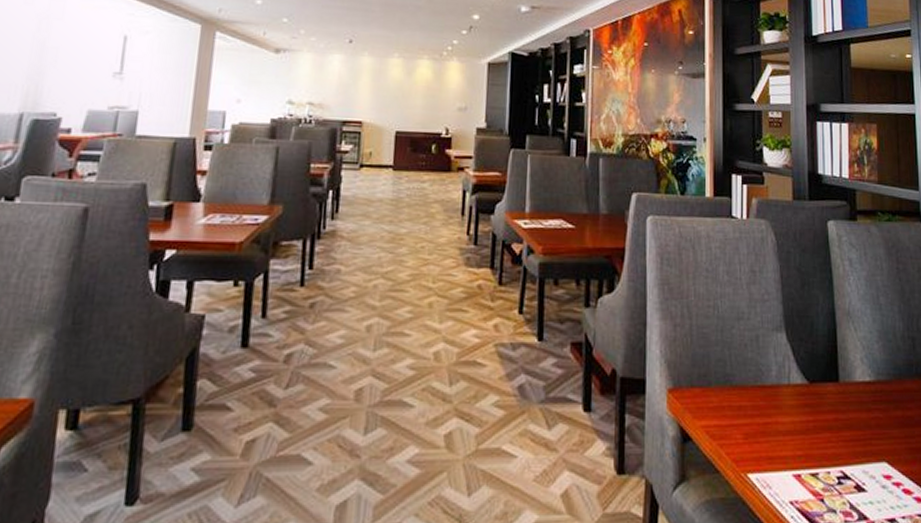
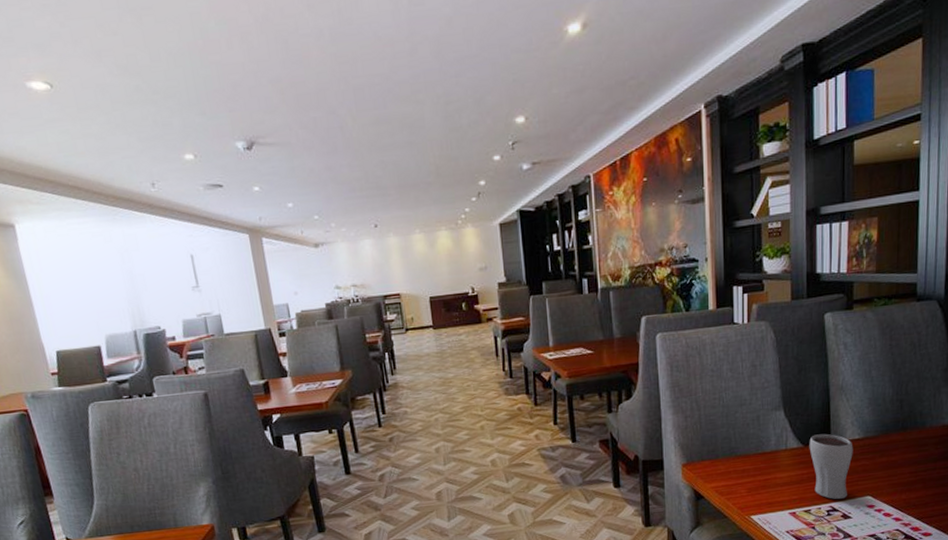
drinking glass: none [815,369,864,463] -> present [809,433,853,500]

